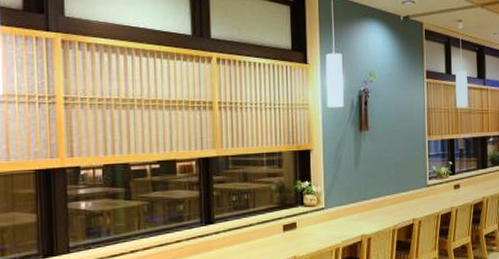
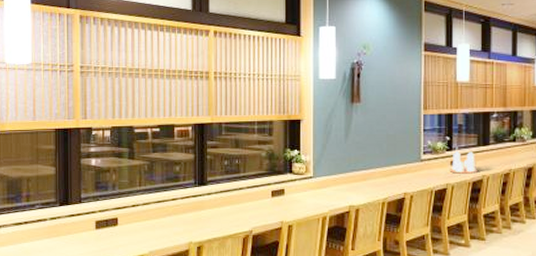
condiment set: none [453,171,479,197] -> present [449,146,479,174]

